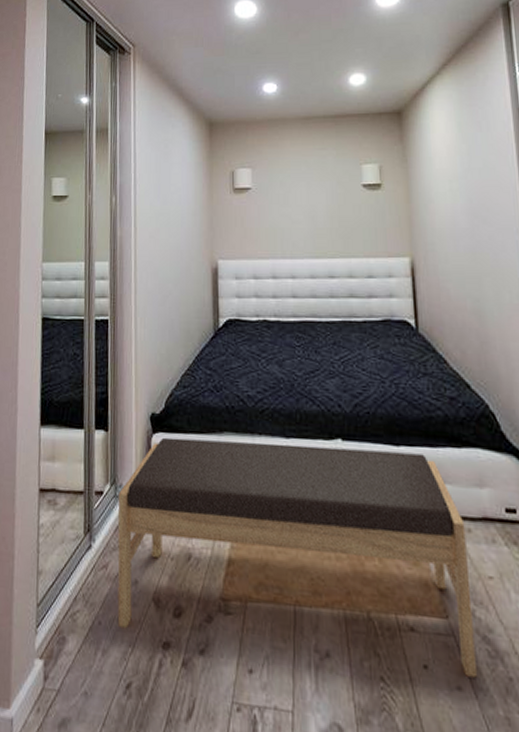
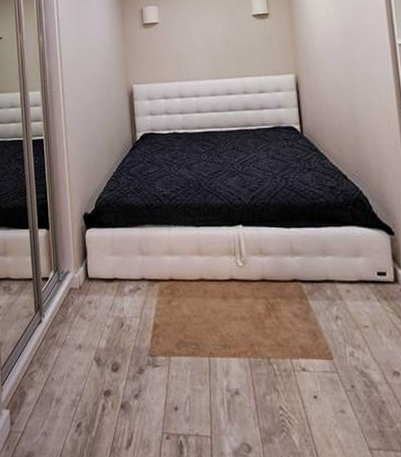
bench: present [117,437,477,678] -> none [61,231,356,403]

